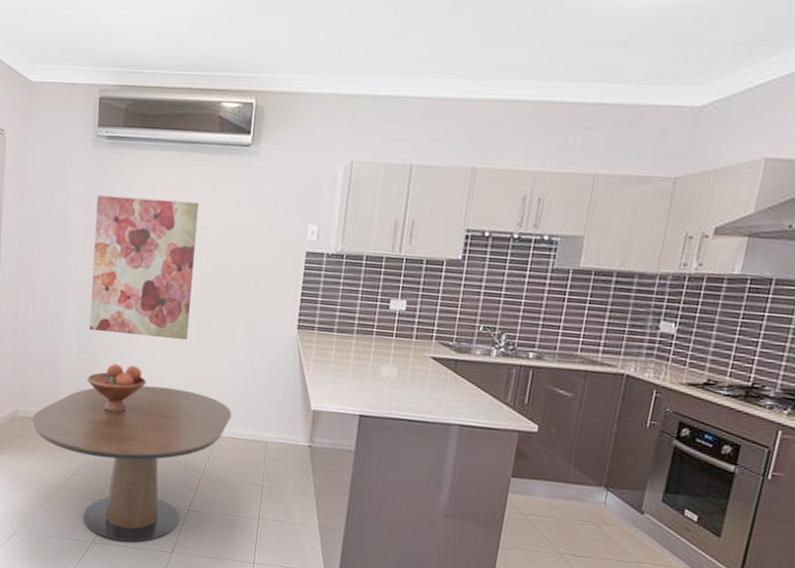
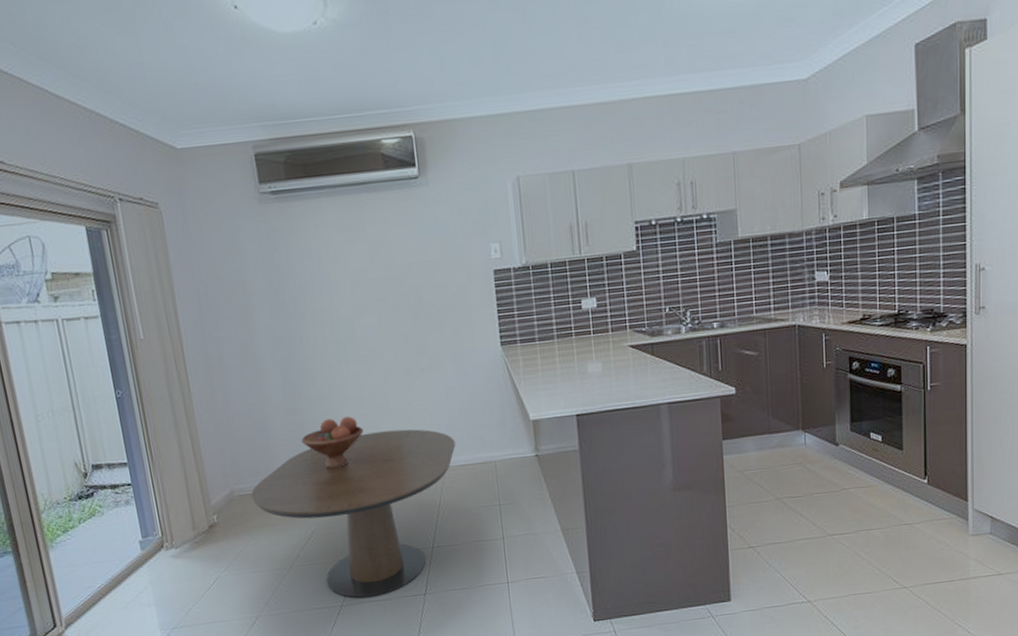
wall art: present [89,195,200,341] -> none [273,241,396,391]

